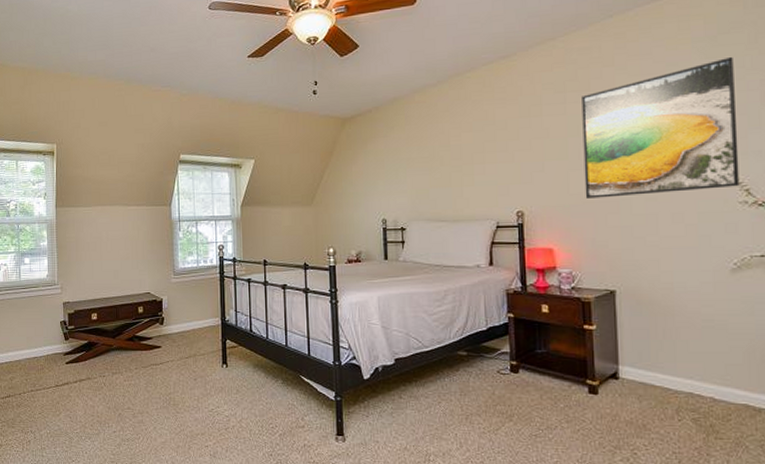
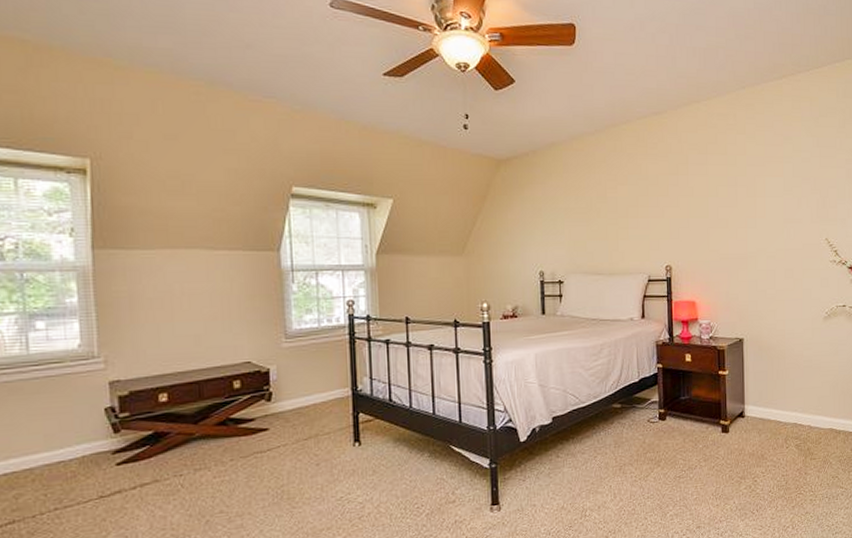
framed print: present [582,56,740,199] -> none [720,137,831,255]

